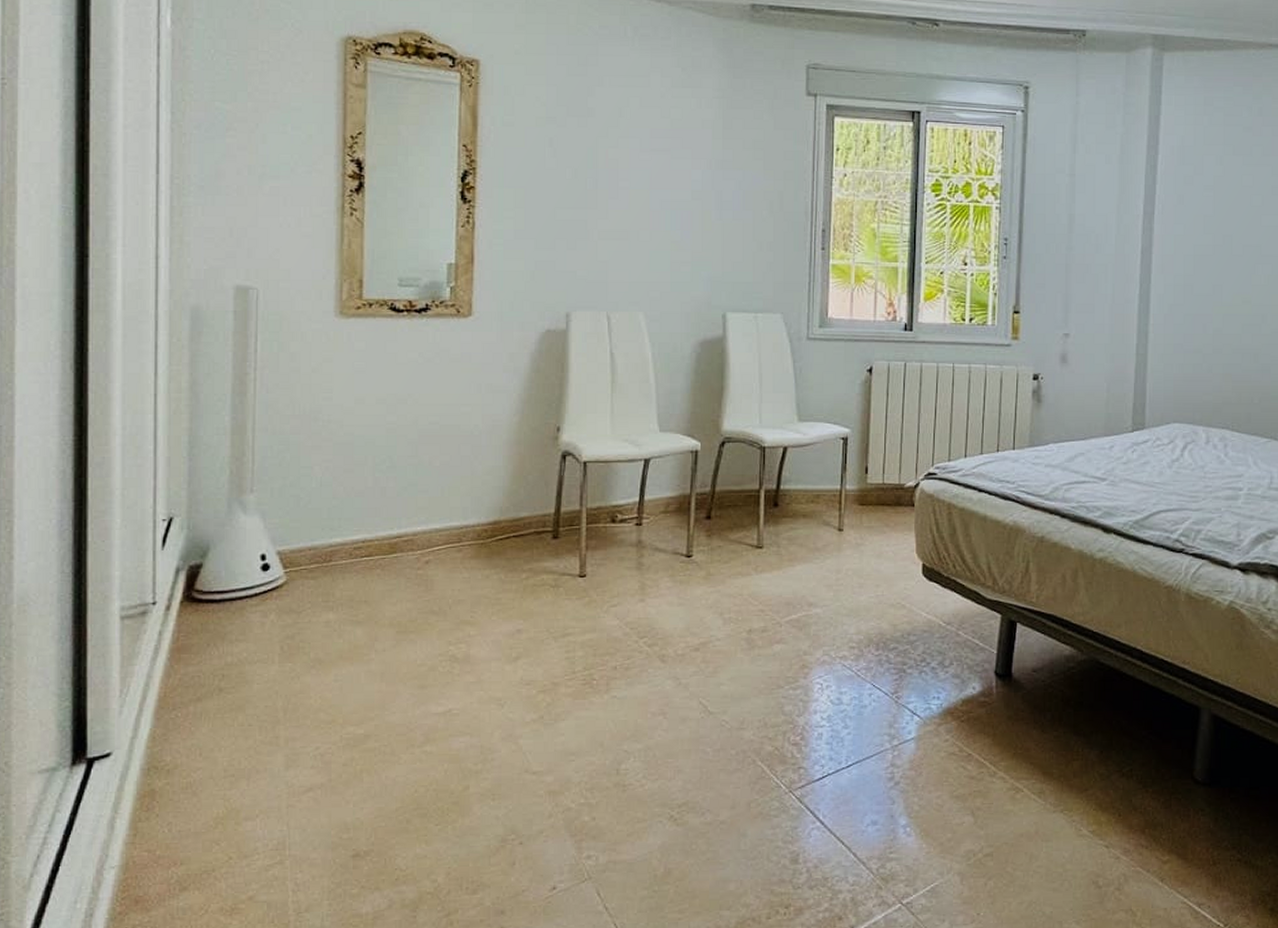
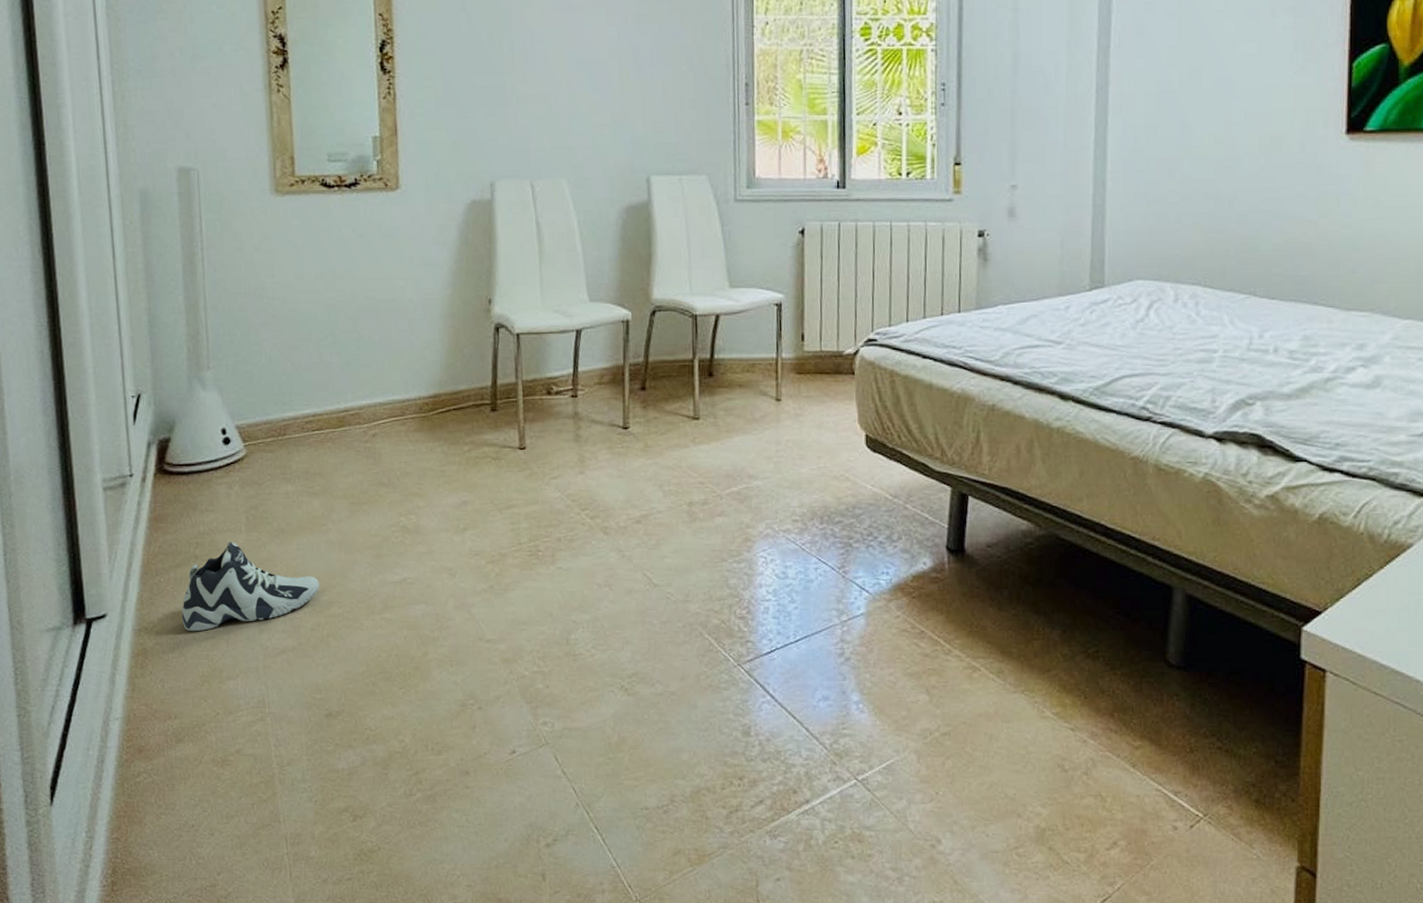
sneaker: none [198,673,357,770] -> present [181,542,320,632]

